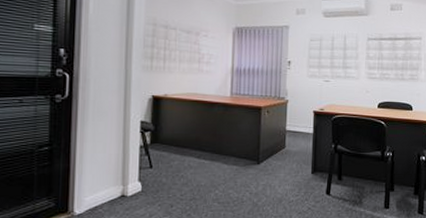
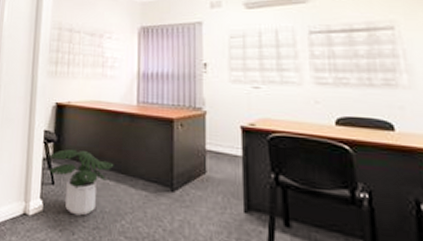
potted plant: none [146,136,209,191] -> present [48,148,114,216]

